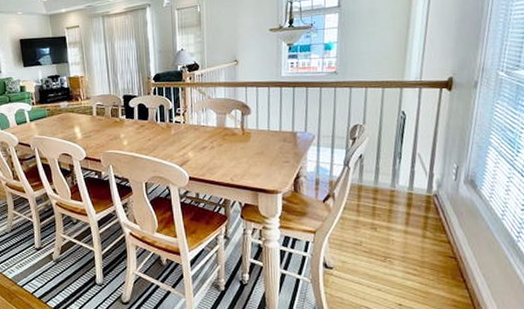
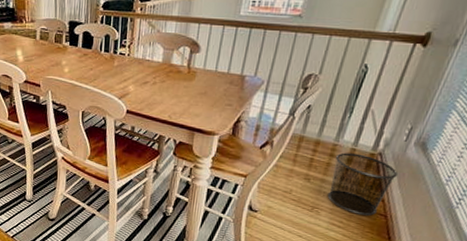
waste bin: none [395,197,456,260] -> present [327,152,398,216]

